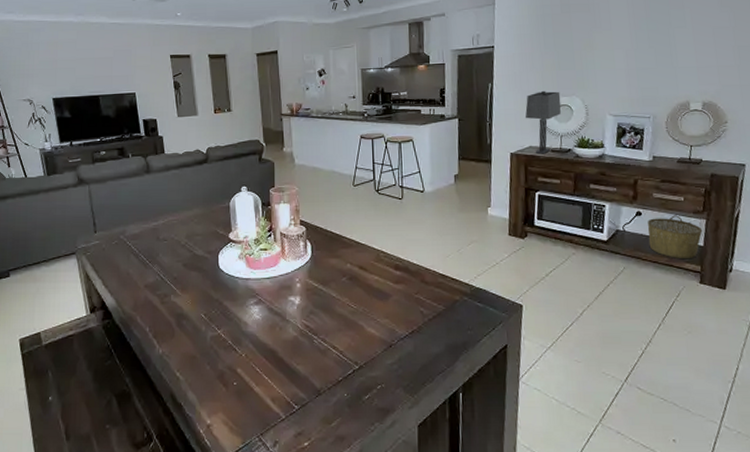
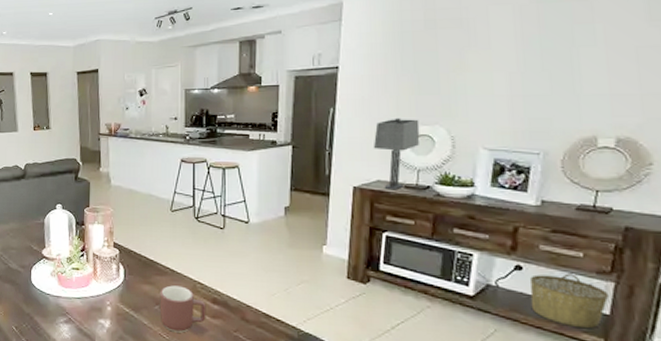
mug: none [346,256,390,301] -> present [159,285,206,333]

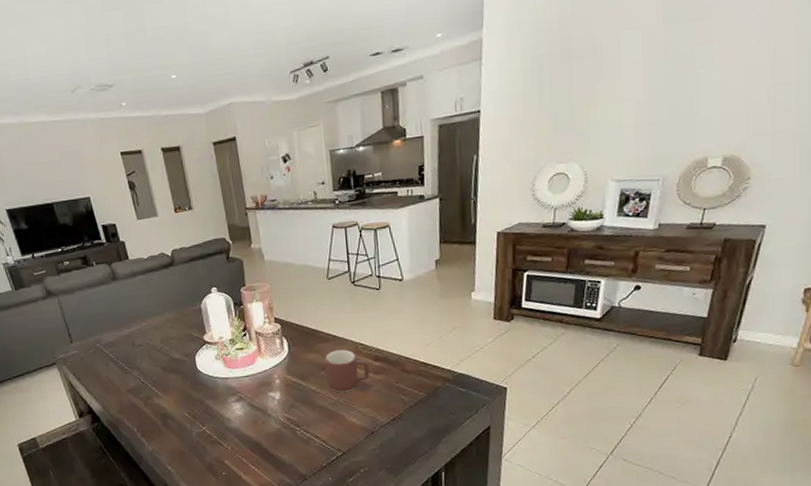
table lamp: present [374,118,420,190] -> none [515,158,556,231]
basket: present [530,273,609,329] -> none [646,286,708,333]

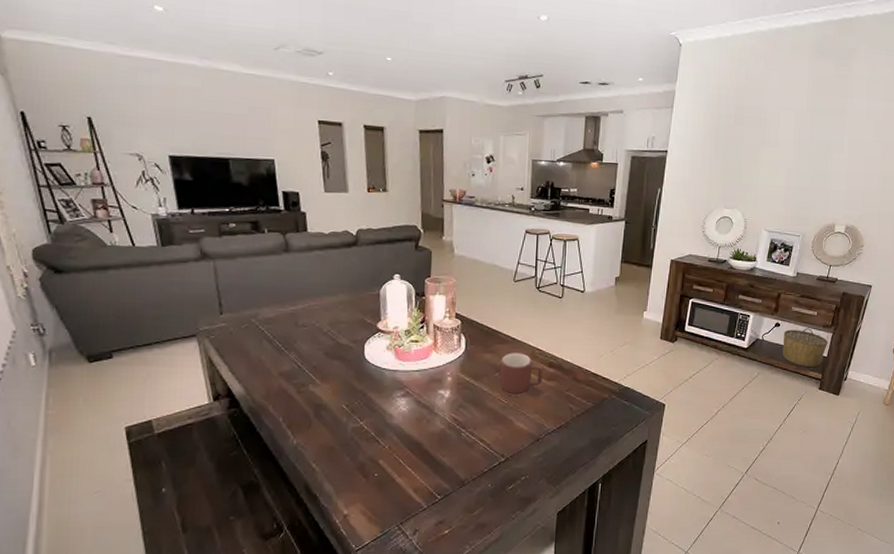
basket: none [646,286,708,333] -> present [782,328,828,368]

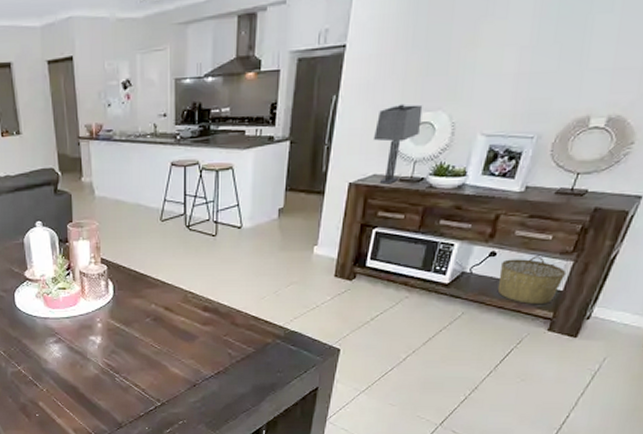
mug: present [499,353,543,396] -> none [150,297,197,342]
table lamp: none [689,201,724,263] -> present [374,104,423,185]

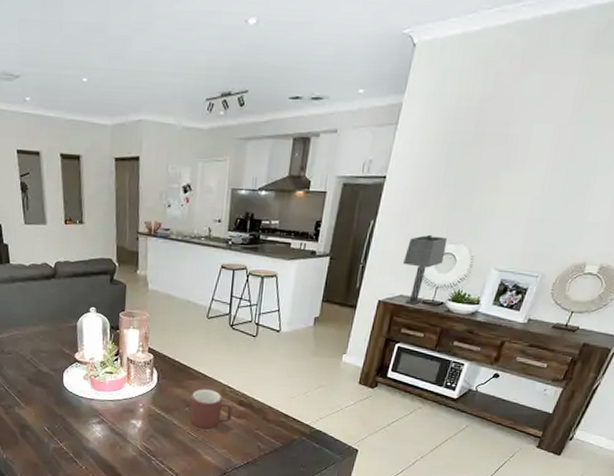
mug: none [150,297,197,342] -> present [189,389,233,431]
basket: present [497,256,567,305] -> none [497,381,556,425]

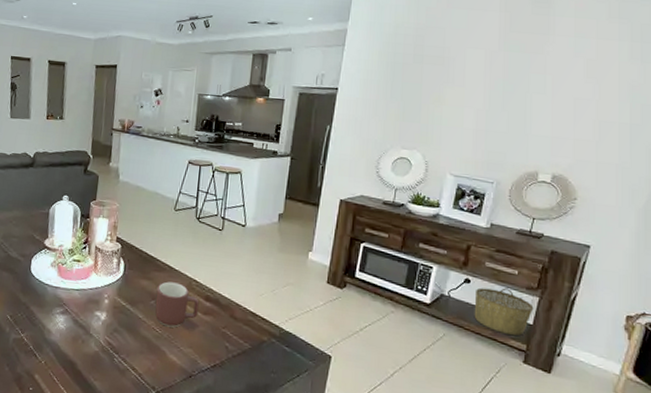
table lamp: present [403,234,448,305] -> none [361,140,401,206]
basket: none [497,381,556,425] -> present [474,287,534,336]

